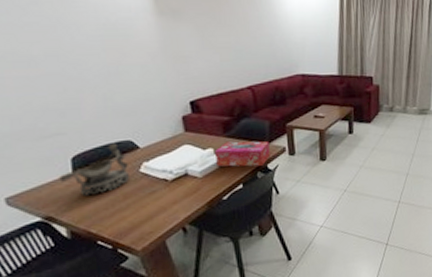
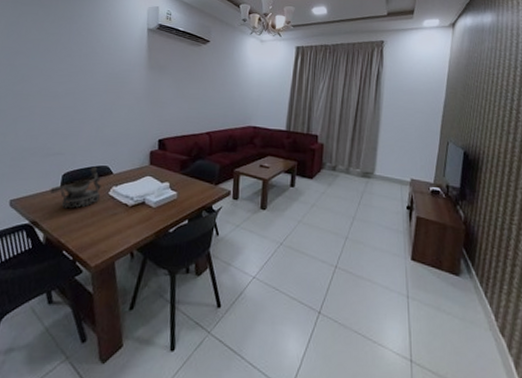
tissue box: present [215,141,270,167] -> none [169,178,217,205]

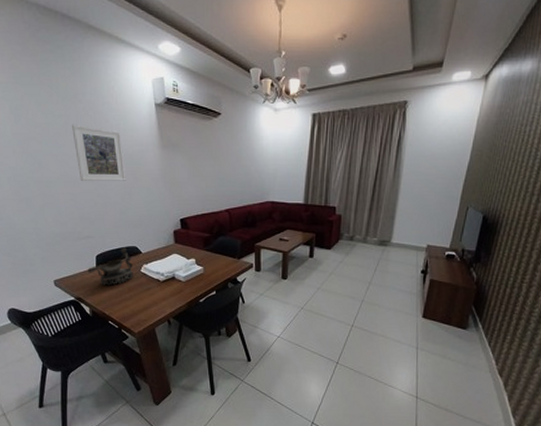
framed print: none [61,41,111,98] -> present [72,124,126,181]

